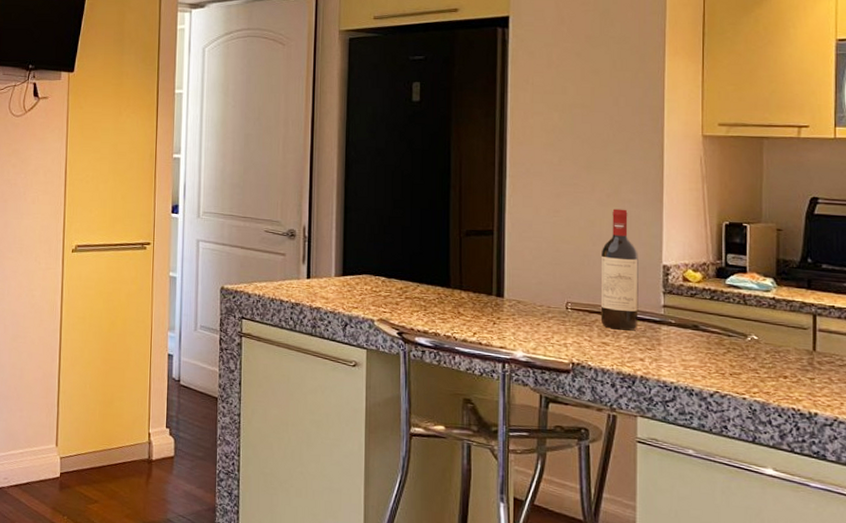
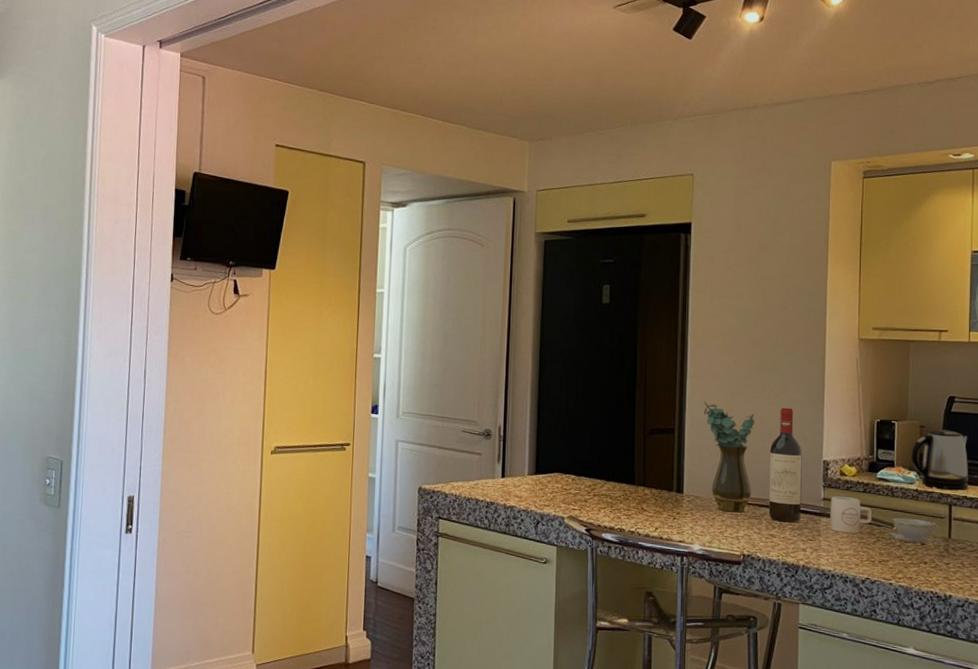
vase: none [525,201,584,319] -> present [703,401,755,513]
mug: none [672,303,720,344] -> present [830,496,871,534]
teacup: none [735,327,806,357] -> present [884,517,943,544]
kettle: none [766,233,836,300] -> present [911,429,968,491]

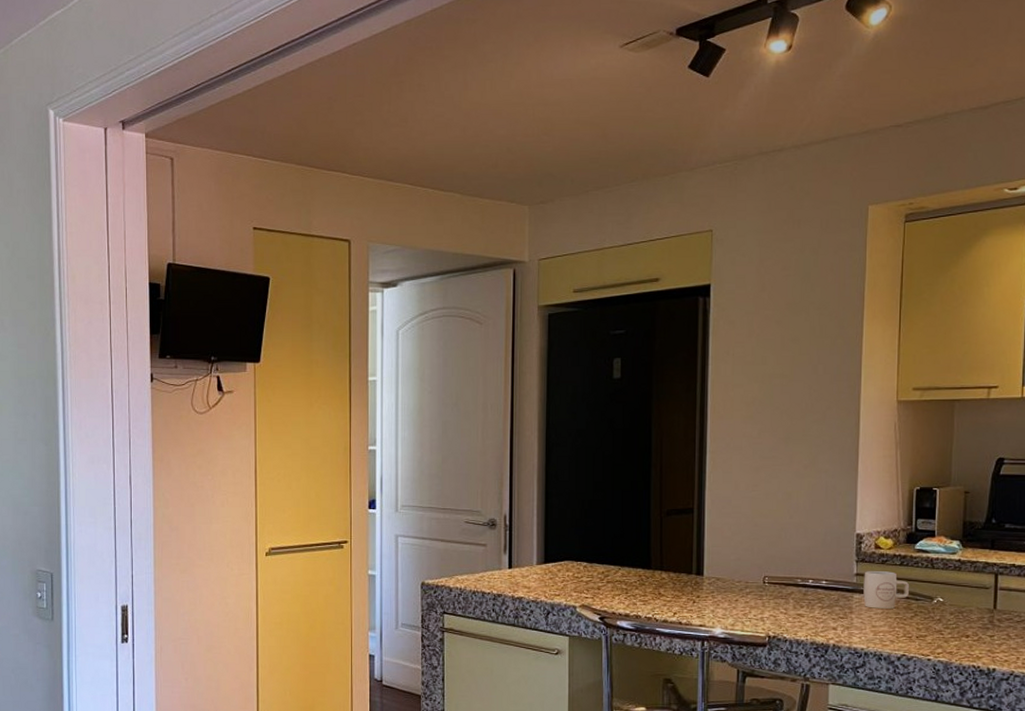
vase: present [703,401,755,513] -> none [725,477,781,593]
wine bottle: present [768,407,802,523] -> none [796,480,833,601]
teacup: present [884,517,943,544] -> none [922,590,987,617]
kettle: present [911,429,968,491] -> none [953,494,1017,559]

